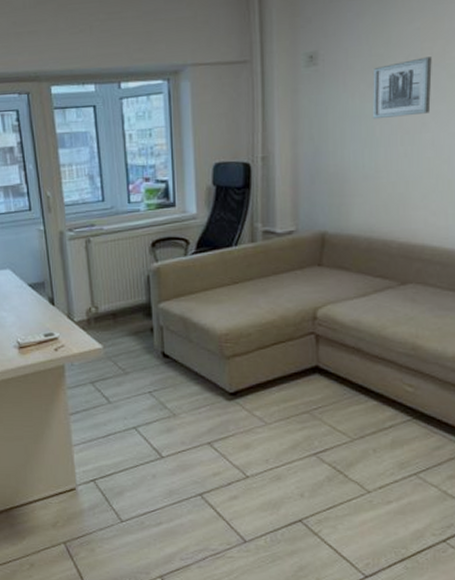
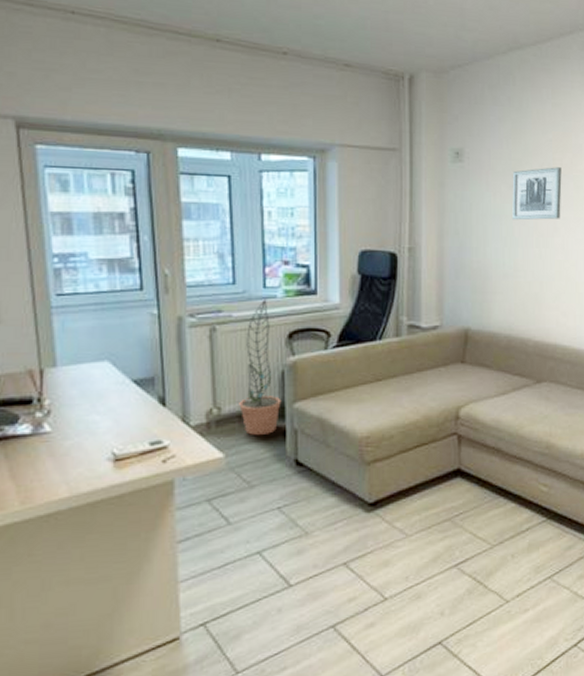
decorative plant: none [113,213,148,330] -> present [239,299,281,435]

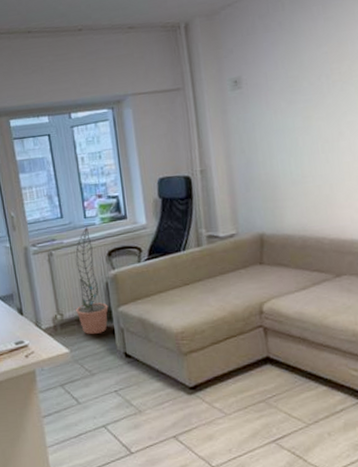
wall art: present [512,167,562,221] -> none [291,75,344,132]

